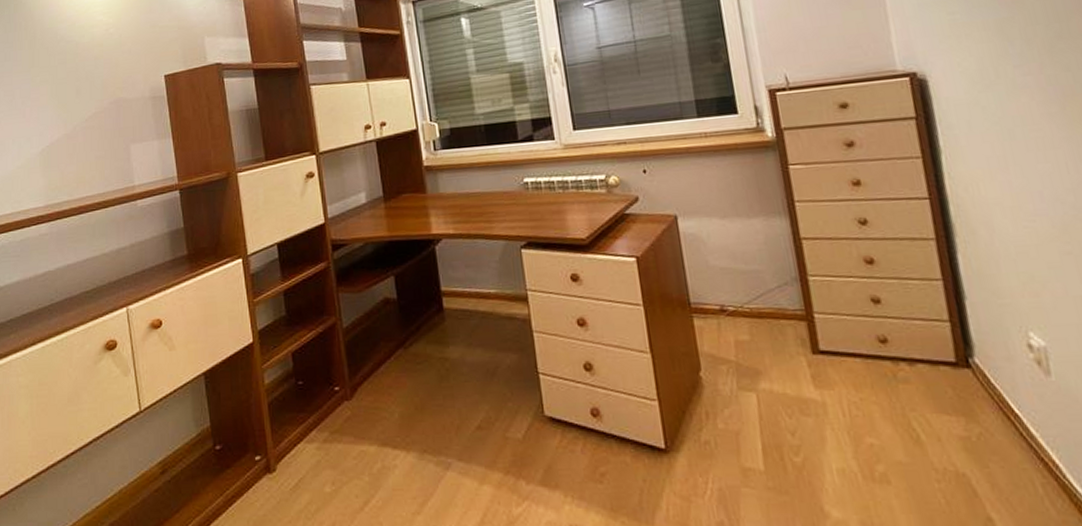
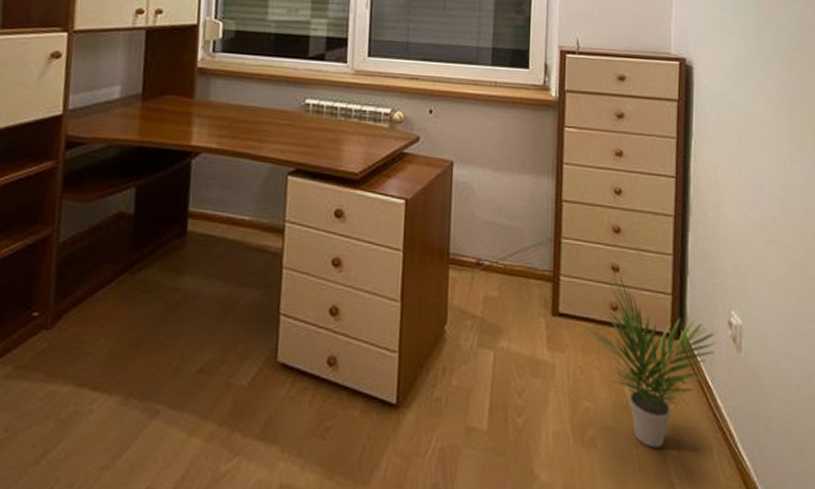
potted plant: none [848,308,1017,482] -> present [581,275,716,448]

